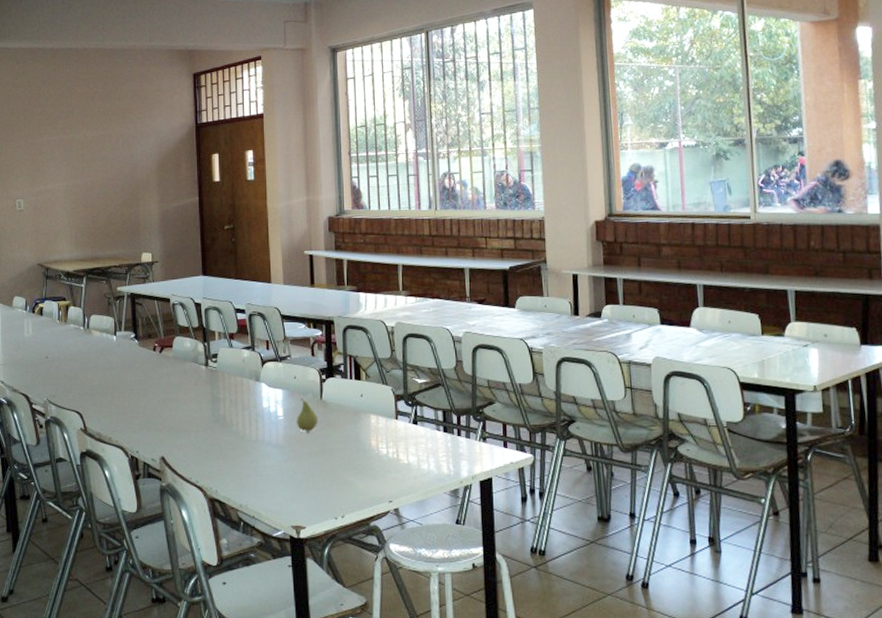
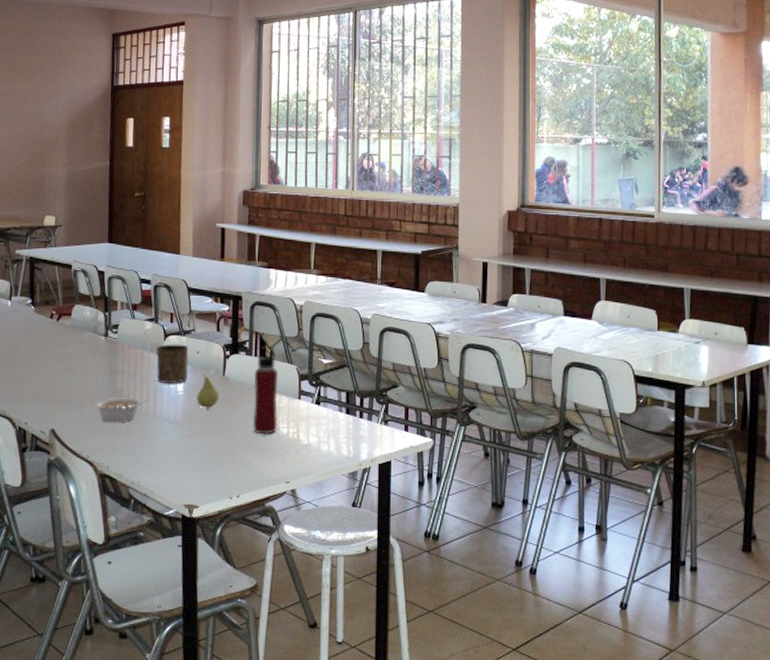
legume: none [201,424,249,449] -> present [95,398,147,423]
cup: none [255,370,287,409] -> present [156,344,189,383]
water bottle: none [349,368,378,455] -> present [252,346,279,435]

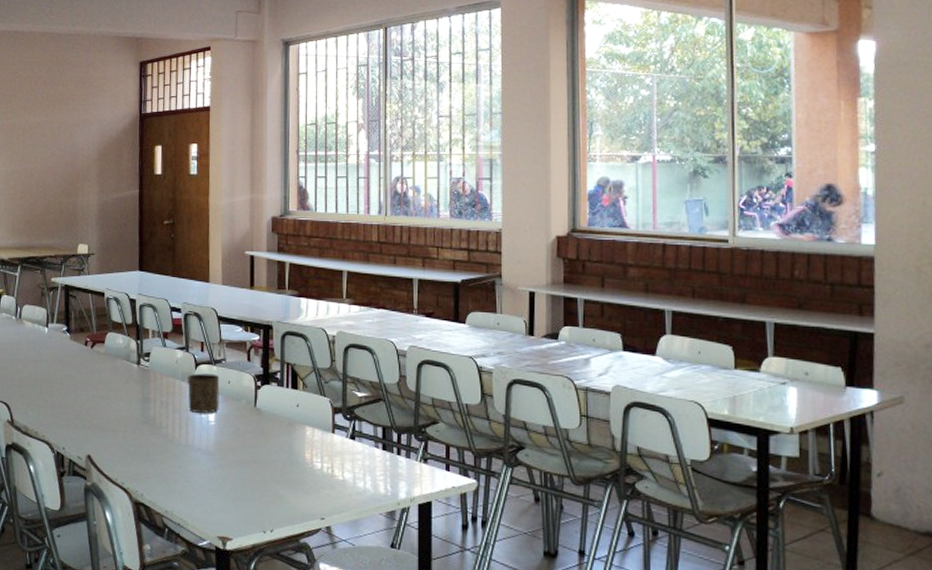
legume: present [95,398,147,423] -> none [129,426,179,451]
fruit: present [197,374,219,409] -> none [228,404,251,441]
water bottle: present [252,346,279,435] -> none [285,377,312,469]

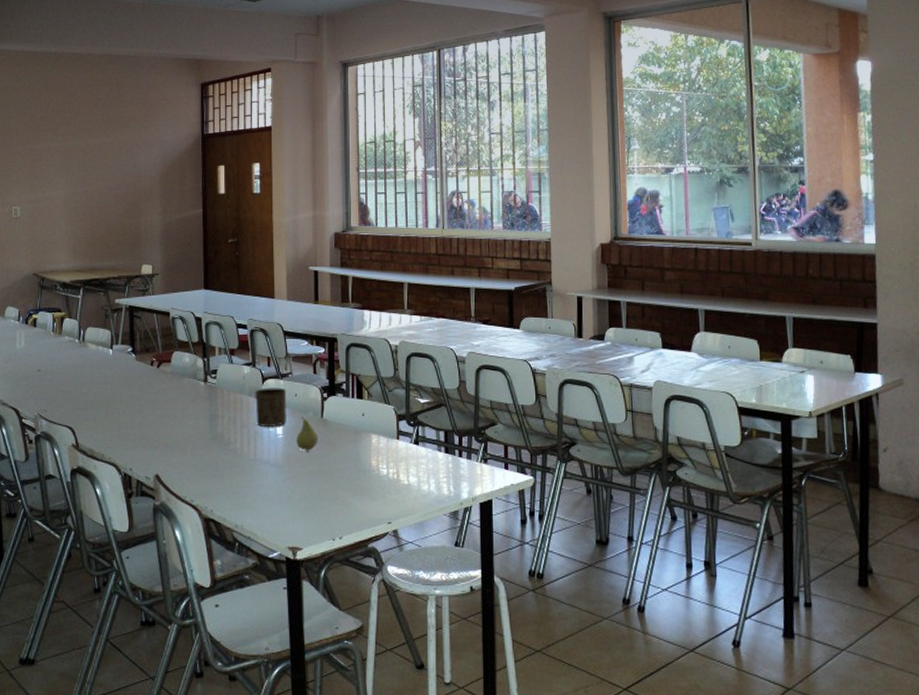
fruit: none [228,404,251,441] -> present [296,416,318,452]

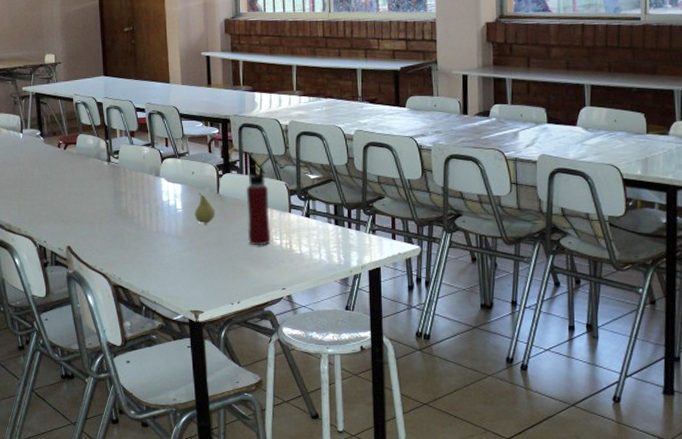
cup: present [255,388,287,427] -> none [155,166,185,202]
water bottle: none [352,387,378,476] -> present [245,164,272,246]

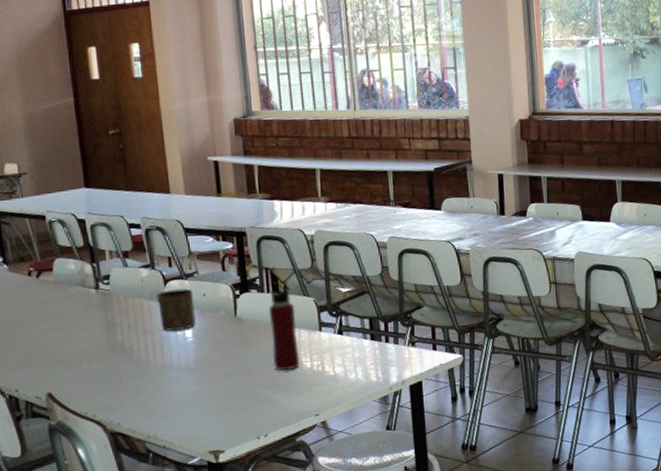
cup: none [155,166,185,202] -> present [157,288,196,331]
fruit: present [195,192,215,225] -> none [208,316,234,352]

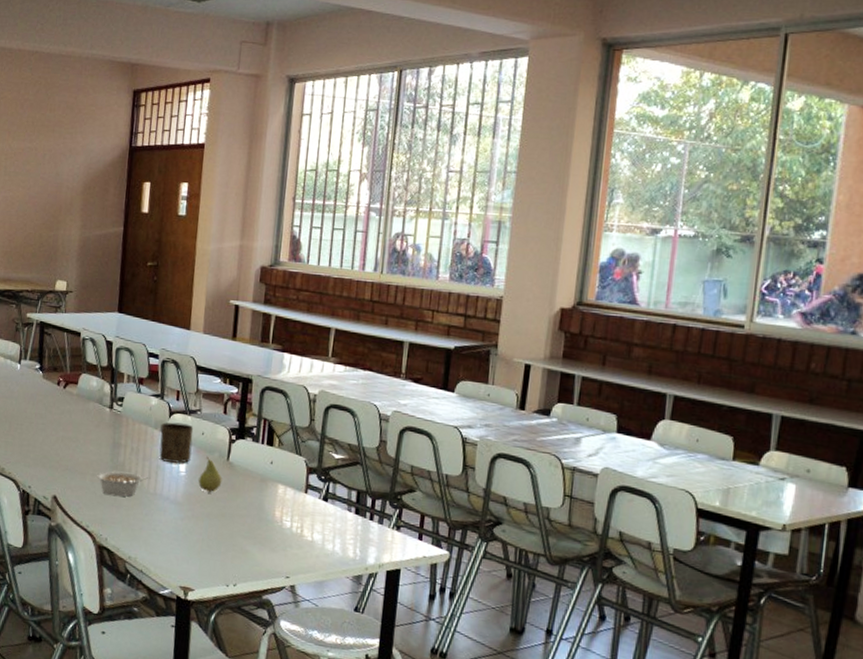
legume: none [95,350,153,379] -> present [97,471,148,497]
fruit: none [208,316,234,352] -> present [198,456,222,493]
water bottle: present [266,281,301,371] -> none [254,433,286,526]

